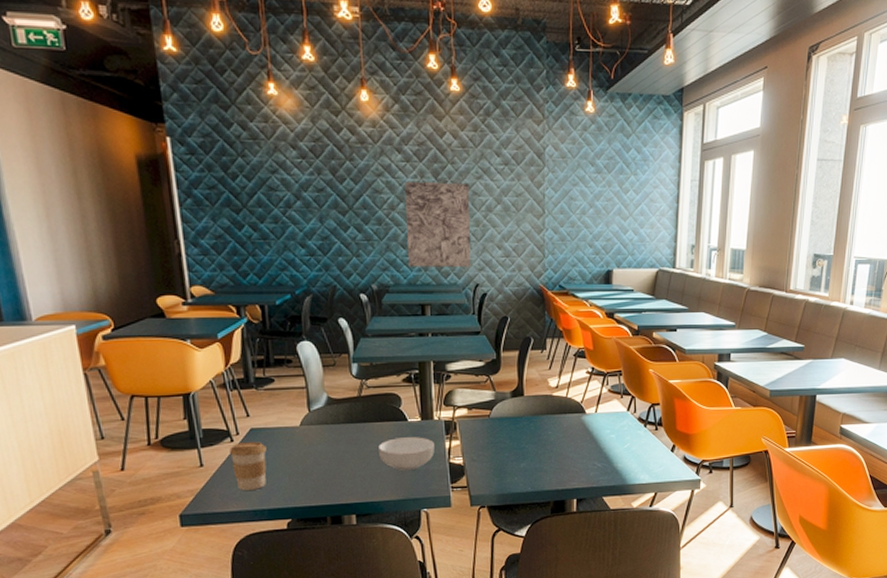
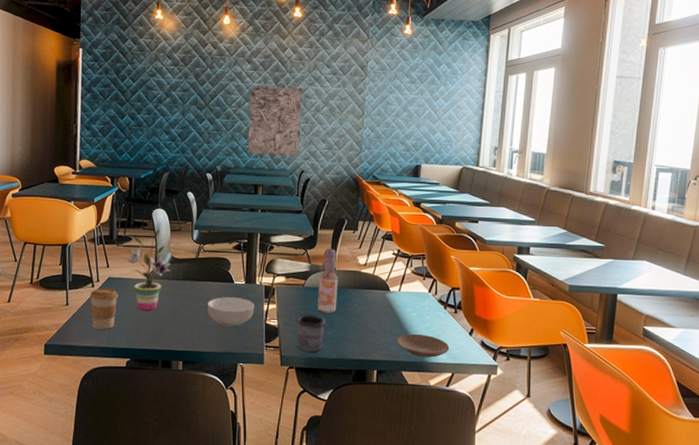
potted plant: none [267,366,328,463] -> present [124,229,171,311]
mug: none [484,447,517,488] -> present [297,314,326,352]
bottle: none [506,371,529,445] -> present [318,248,338,314]
plate: none [595,456,652,480] -> present [396,333,450,358]

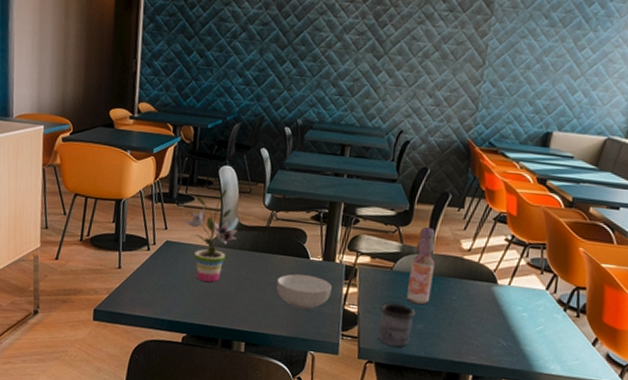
coffee cup: present [89,288,119,330] -> none [144,252,177,300]
wall art: present [248,86,303,157] -> none [336,22,410,113]
plate: present [396,333,450,358] -> none [499,336,566,367]

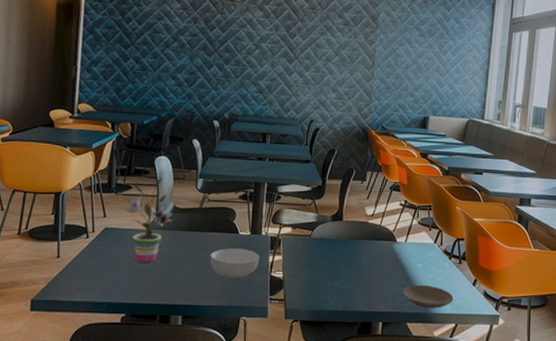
mug: present [379,303,415,347] -> none [302,266,332,305]
bottle: present [407,226,436,305] -> none [324,198,345,266]
plate: none [499,336,566,367] -> present [402,284,454,308]

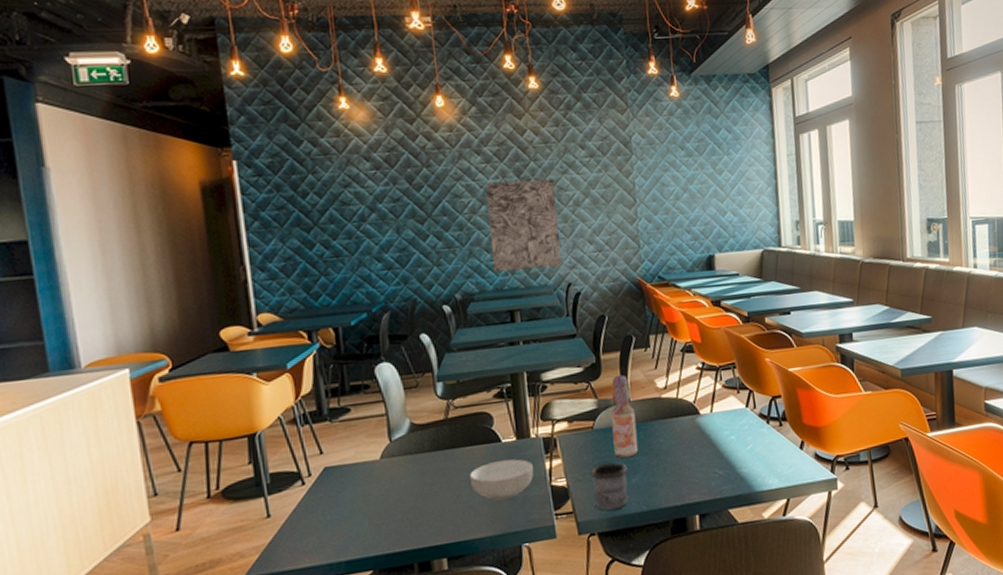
potted plant: present [122,177,173,263] -> none [343,390,412,503]
wall art: none [257,33,314,106] -> present [486,179,562,272]
mug: none [302,266,332,305] -> present [590,462,628,511]
bottle: none [324,198,345,266] -> present [610,374,638,459]
plate: present [402,284,454,308] -> none [716,459,780,488]

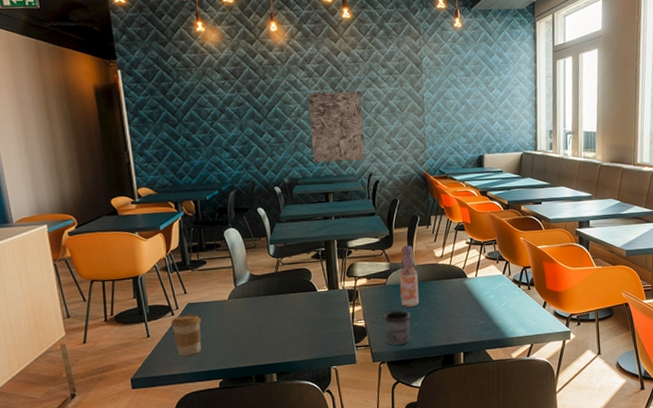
coffee cup: none [299,482,343,542] -> present [170,314,202,356]
cereal bowl: present [470,459,534,500] -> none [294,304,341,334]

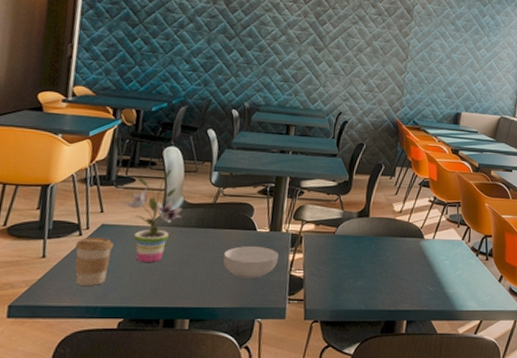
potted plant: none [201,249,251,331] -> present [123,170,182,263]
cereal bowl: none [294,304,341,334] -> present [223,246,278,279]
wall art: present [308,91,365,163] -> none [281,19,346,98]
mug: present [383,310,411,346] -> none [323,264,356,304]
bottle: present [399,245,419,308] -> none [348,194,372,264]

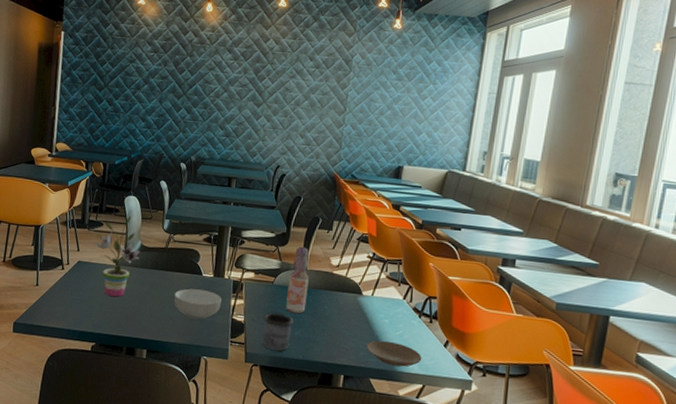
coffee cup: present [74,237,114,286] -> none [59,271,87,313]
mug: none [323,264,356,304] -> present [262,313,293,352]
bottle: none [348,194,372,264] -> present [286,246,309,314]
plate: none [428,281,480,305] -> present [366,340,422,367]

